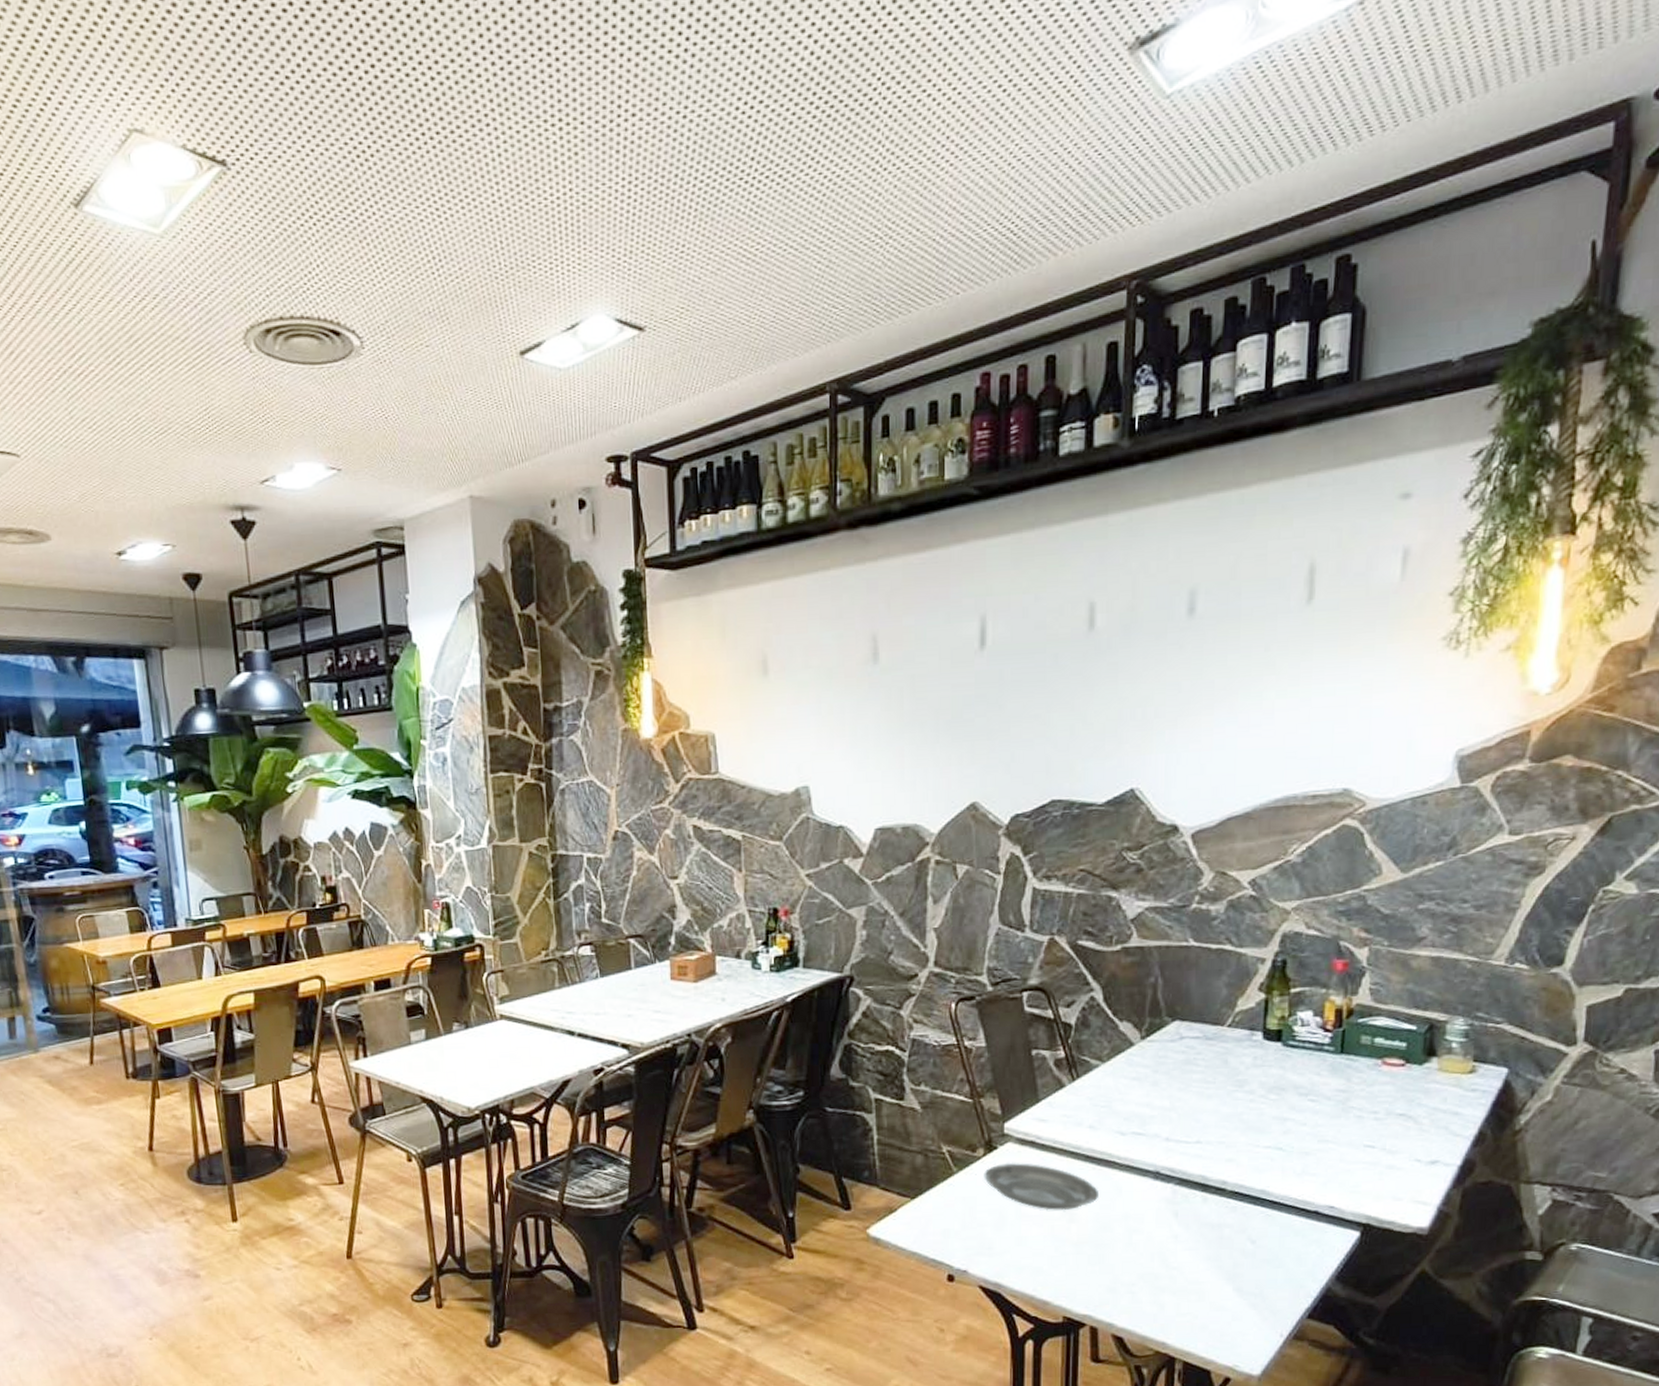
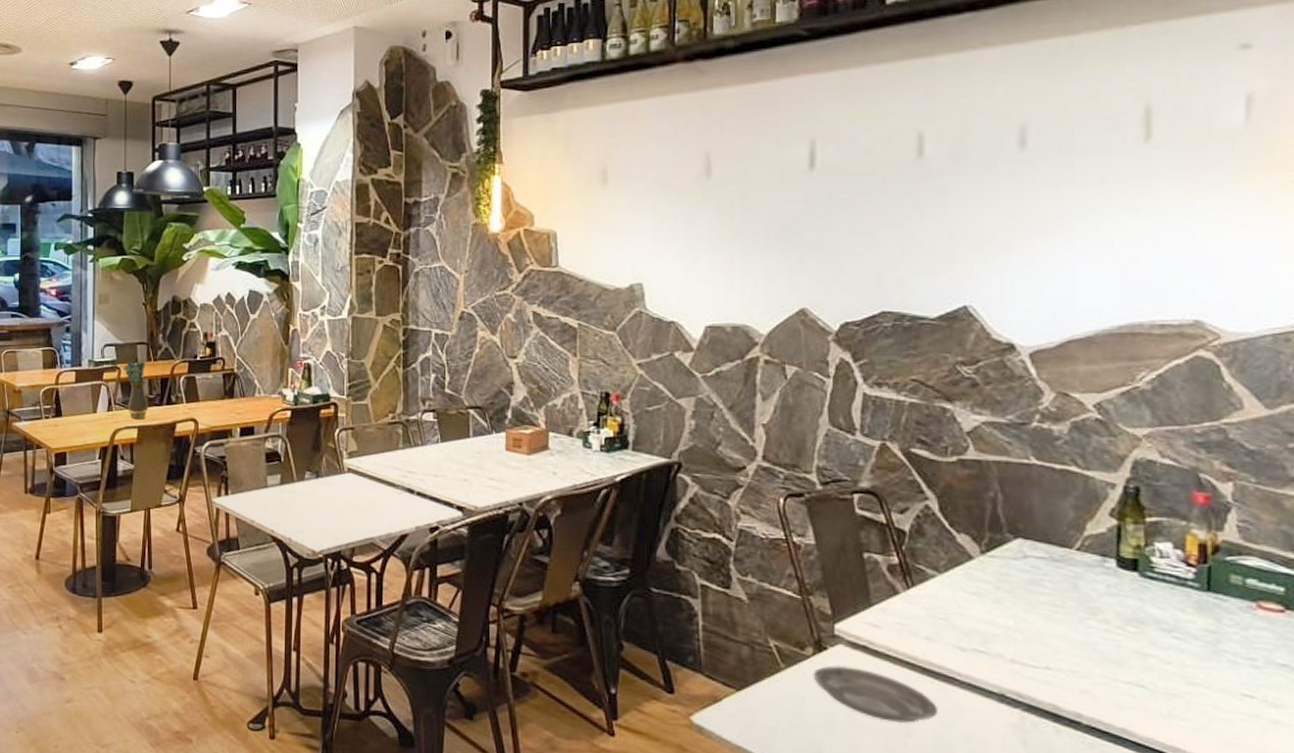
vase: none [228,911,264,983] -> present [123,357,148,420]

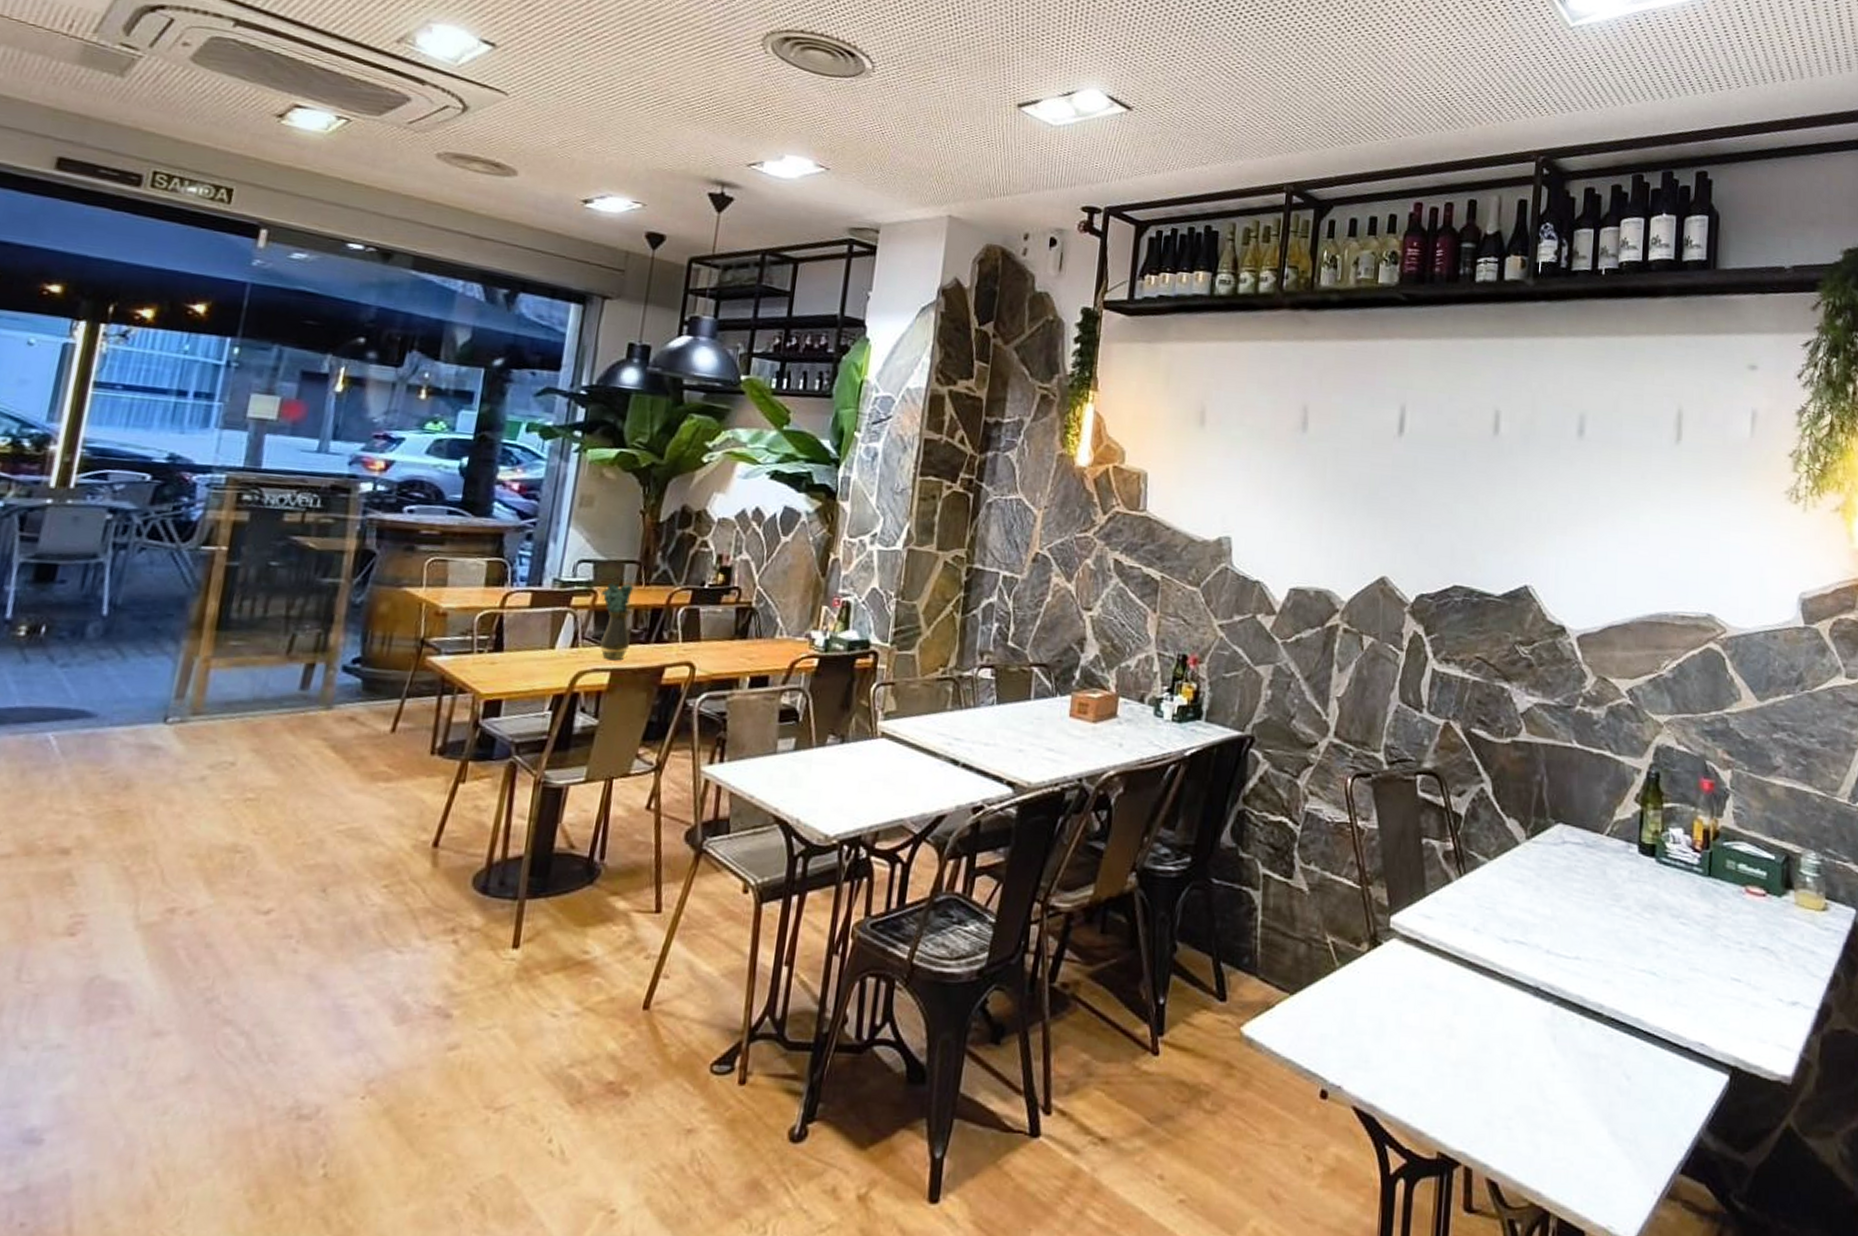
plate: present [813,665,937,723] -> none [1366,961,1479,1023]

